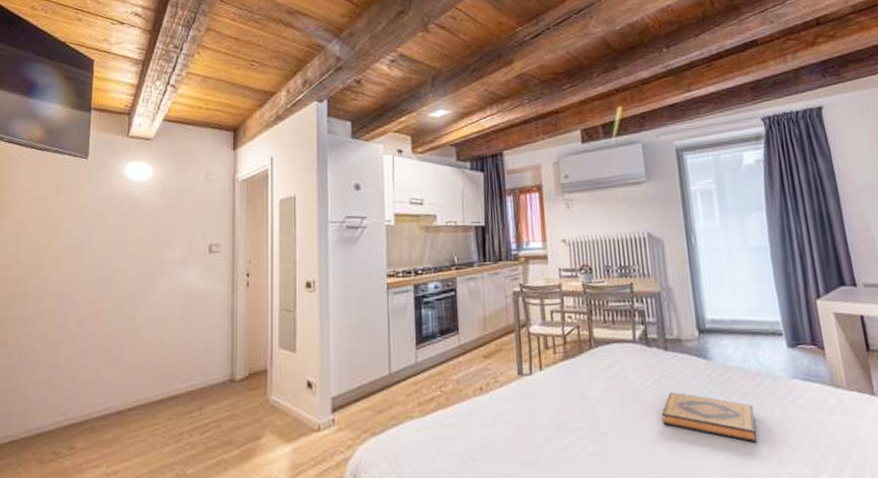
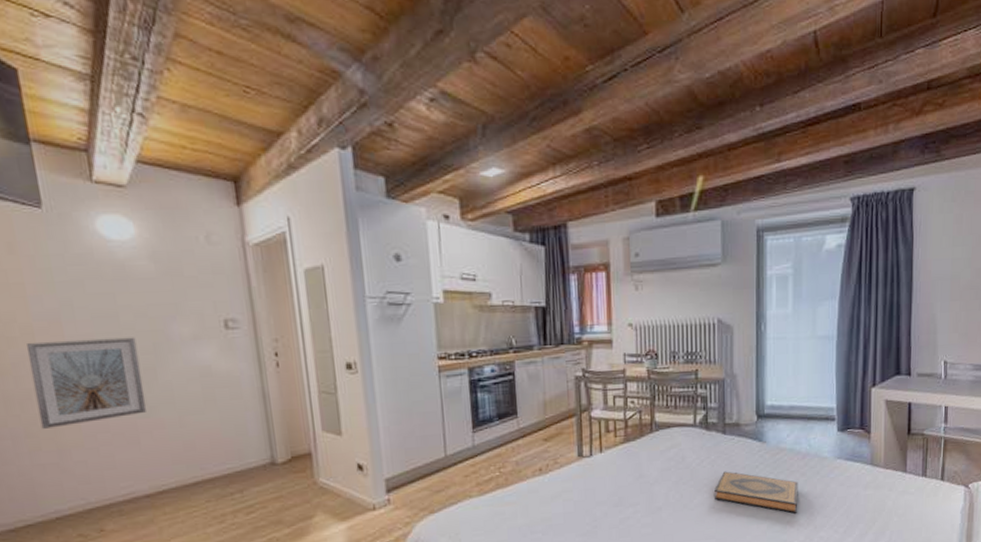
picture frame: none [45,261,136,346] -> present [26,337,147,429]

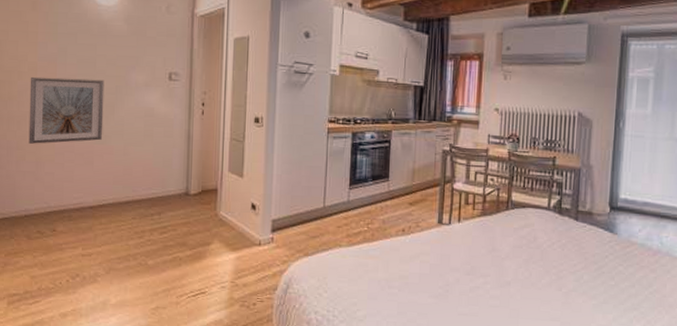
hardback book: present [715,471,798,514] -> none [562,256,648,309]

